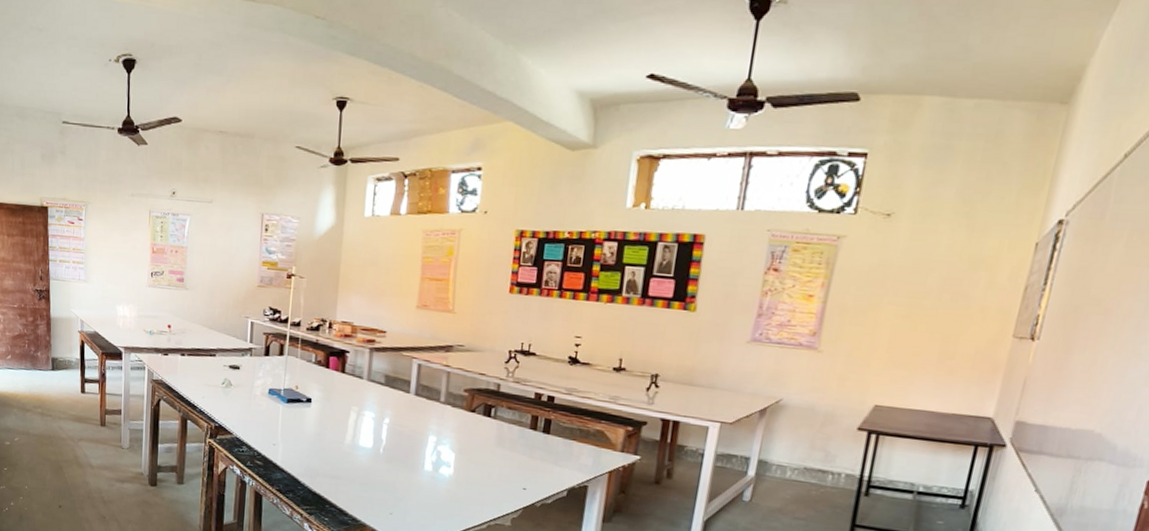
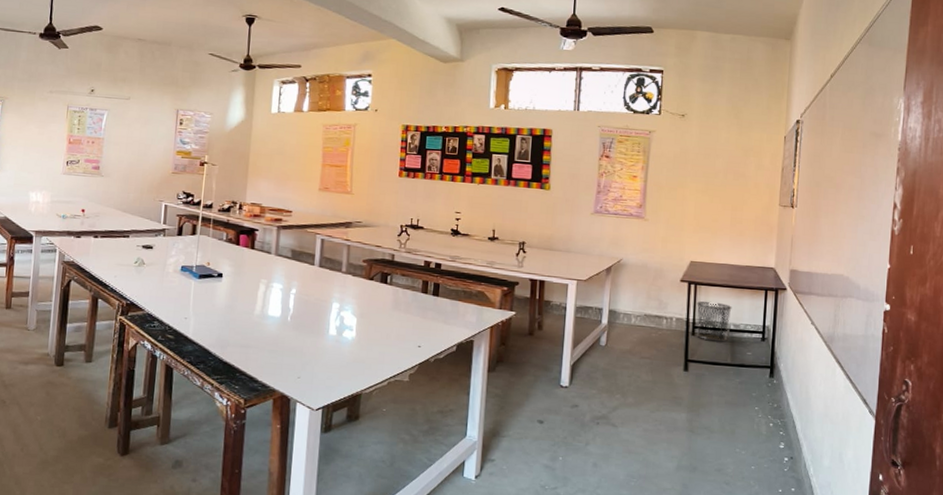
waste bin: none [871,455,925,507] -> present [696,301,732,342]

